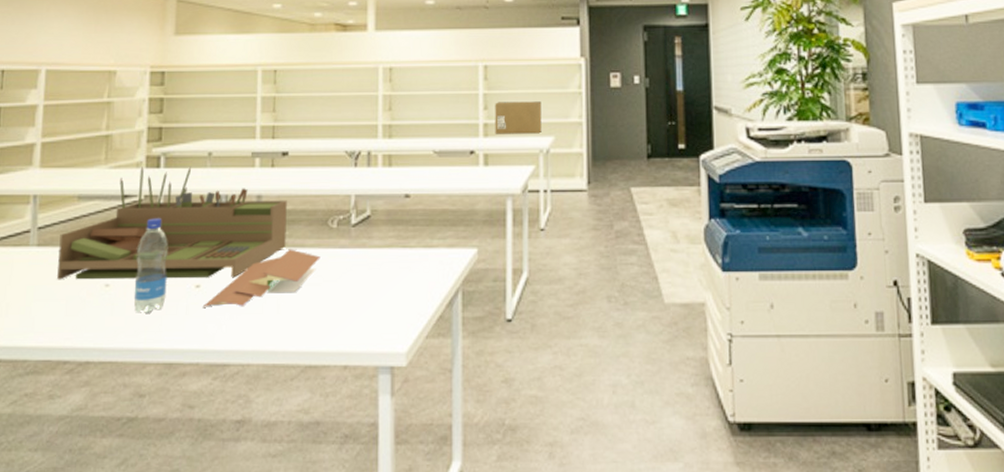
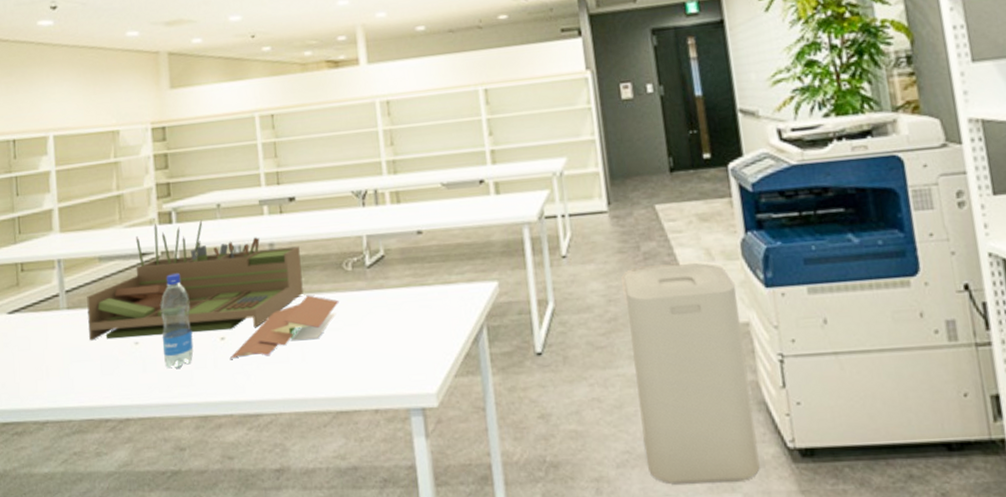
box: present [495,101,542,134] -> none [500,121,553,161]
trash can: none [596,245,702,452] -> present [624,263,760,484]

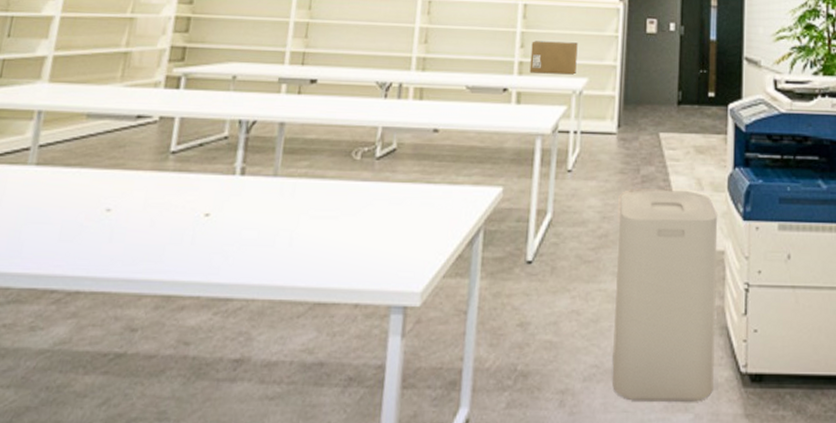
desk organizer: present [87,220,303,341] -> none [54,86,311,208]
bottle: present [160,273,194,369] -> none [135,141,181,241]
papers: present [229,295,339,359] -> none [210,180,341,238]
box: none [500,121,553,161] -> present [529,41,578,75]

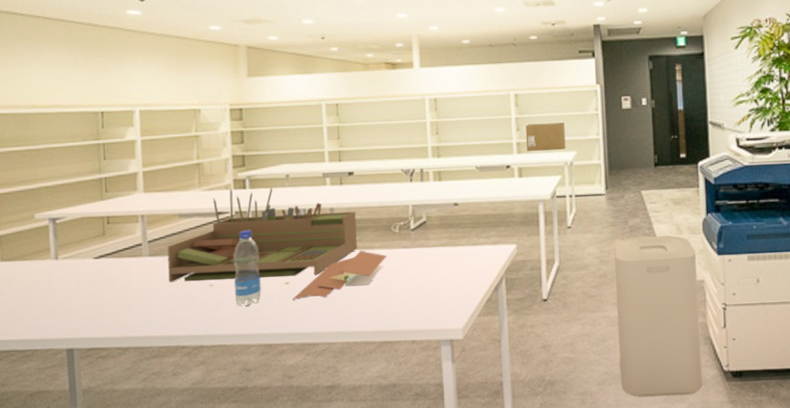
desk organizer: none [54,86,311,208] -> present [167,187,357,283]
bottle: none [135,141,181,241] -> present [233,230,261,306]
papers: none [210,180,341,238] -> present [292,250,387,300]

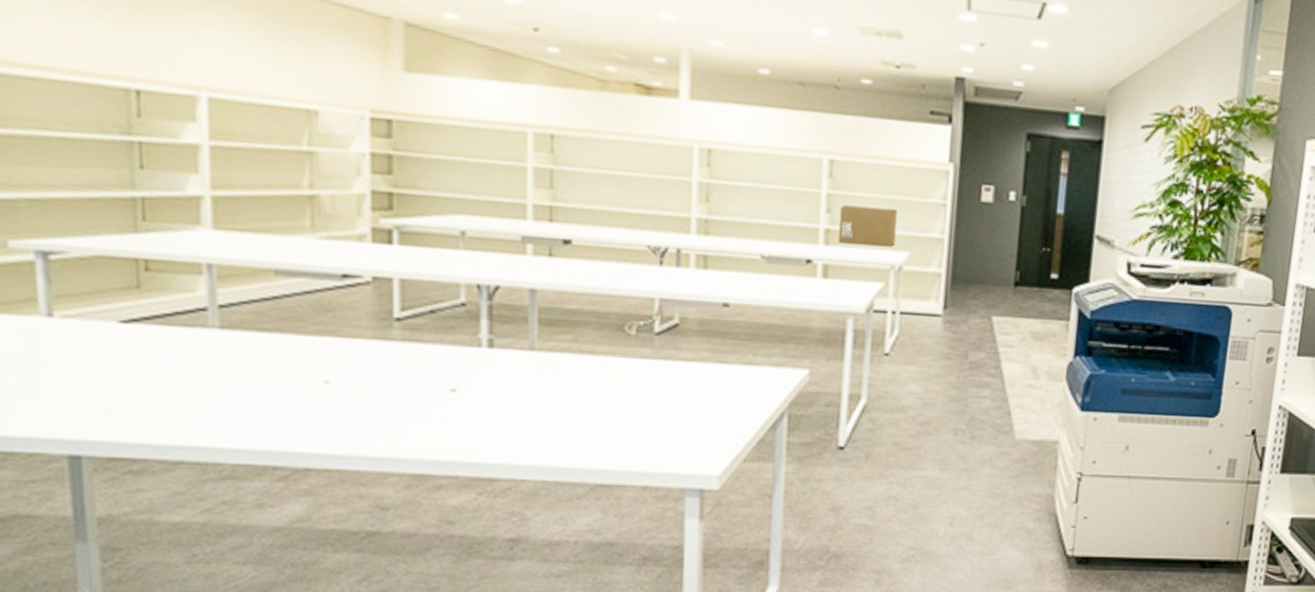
desk organizer: present [167,187,357,283] -> none [253,240,571,384]
bottle: present [233,230,261,306] -> none [365,306,411,418]
papers: present [292,250,387,300] -> none [460,355,615,417]
trash can: present [614,235,703,397] -> none [932,377,1054,581]

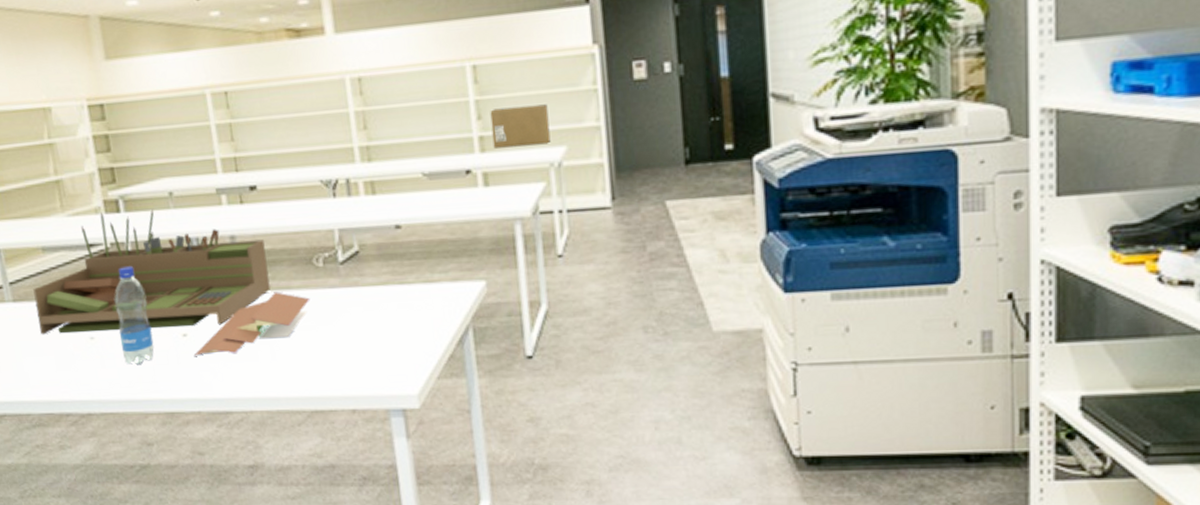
desk organizer: none [253,240,571,384] -> present [33,209,271,335]
bottle: none [365,306,411,418] -> present [114,266,155,365]
papers: none [460,355,615,417] -> present [193,292,310,356]

